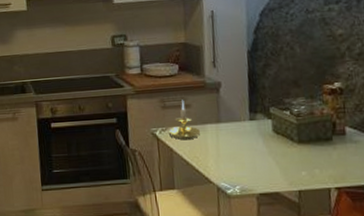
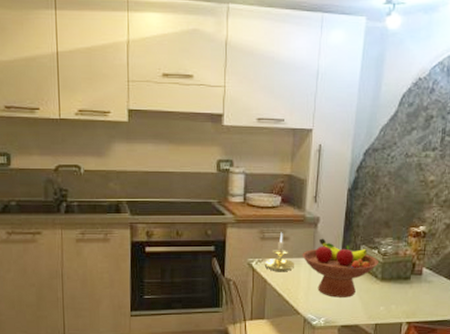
fruit bowl: none [206,103,293,164] -> present [302,238,378,298]

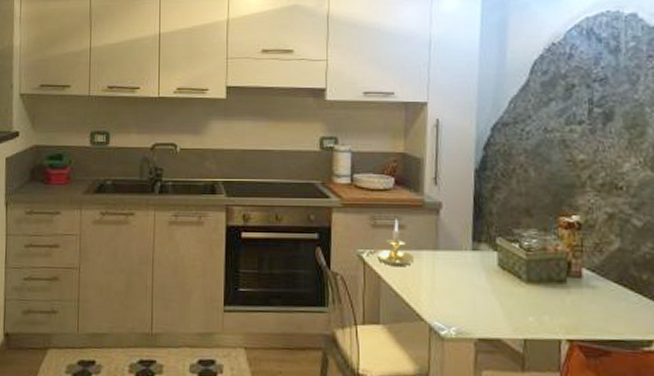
fruit bowl: present [302,238,378,298] -> none [422,227,521,302]

